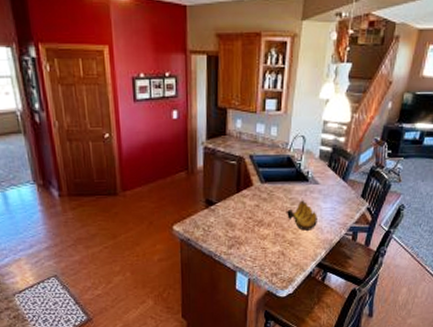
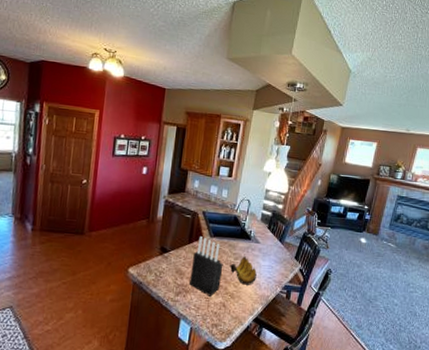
knife block: none [242,183,279,246] -> present [190,236,224,297]

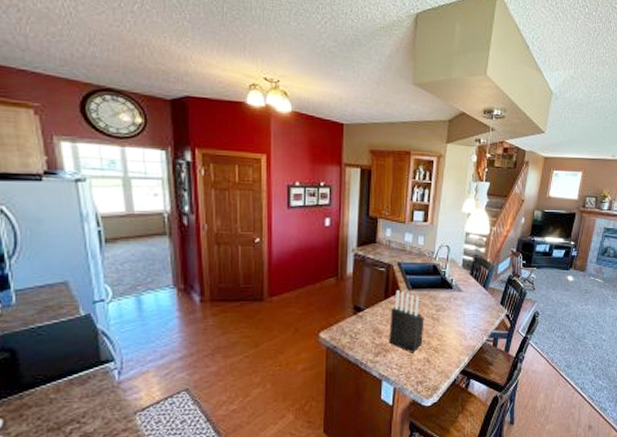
banana bunch: present [229,256,257,285] -> none [431,307,461,337]

